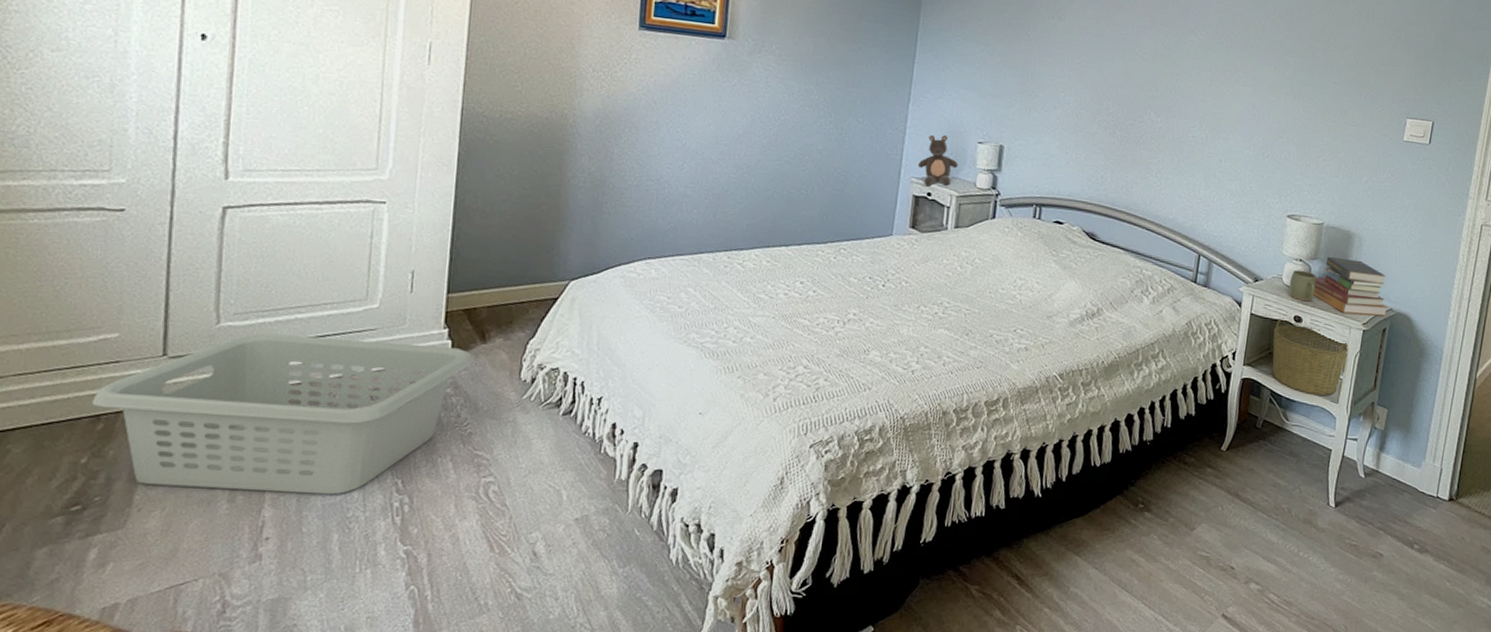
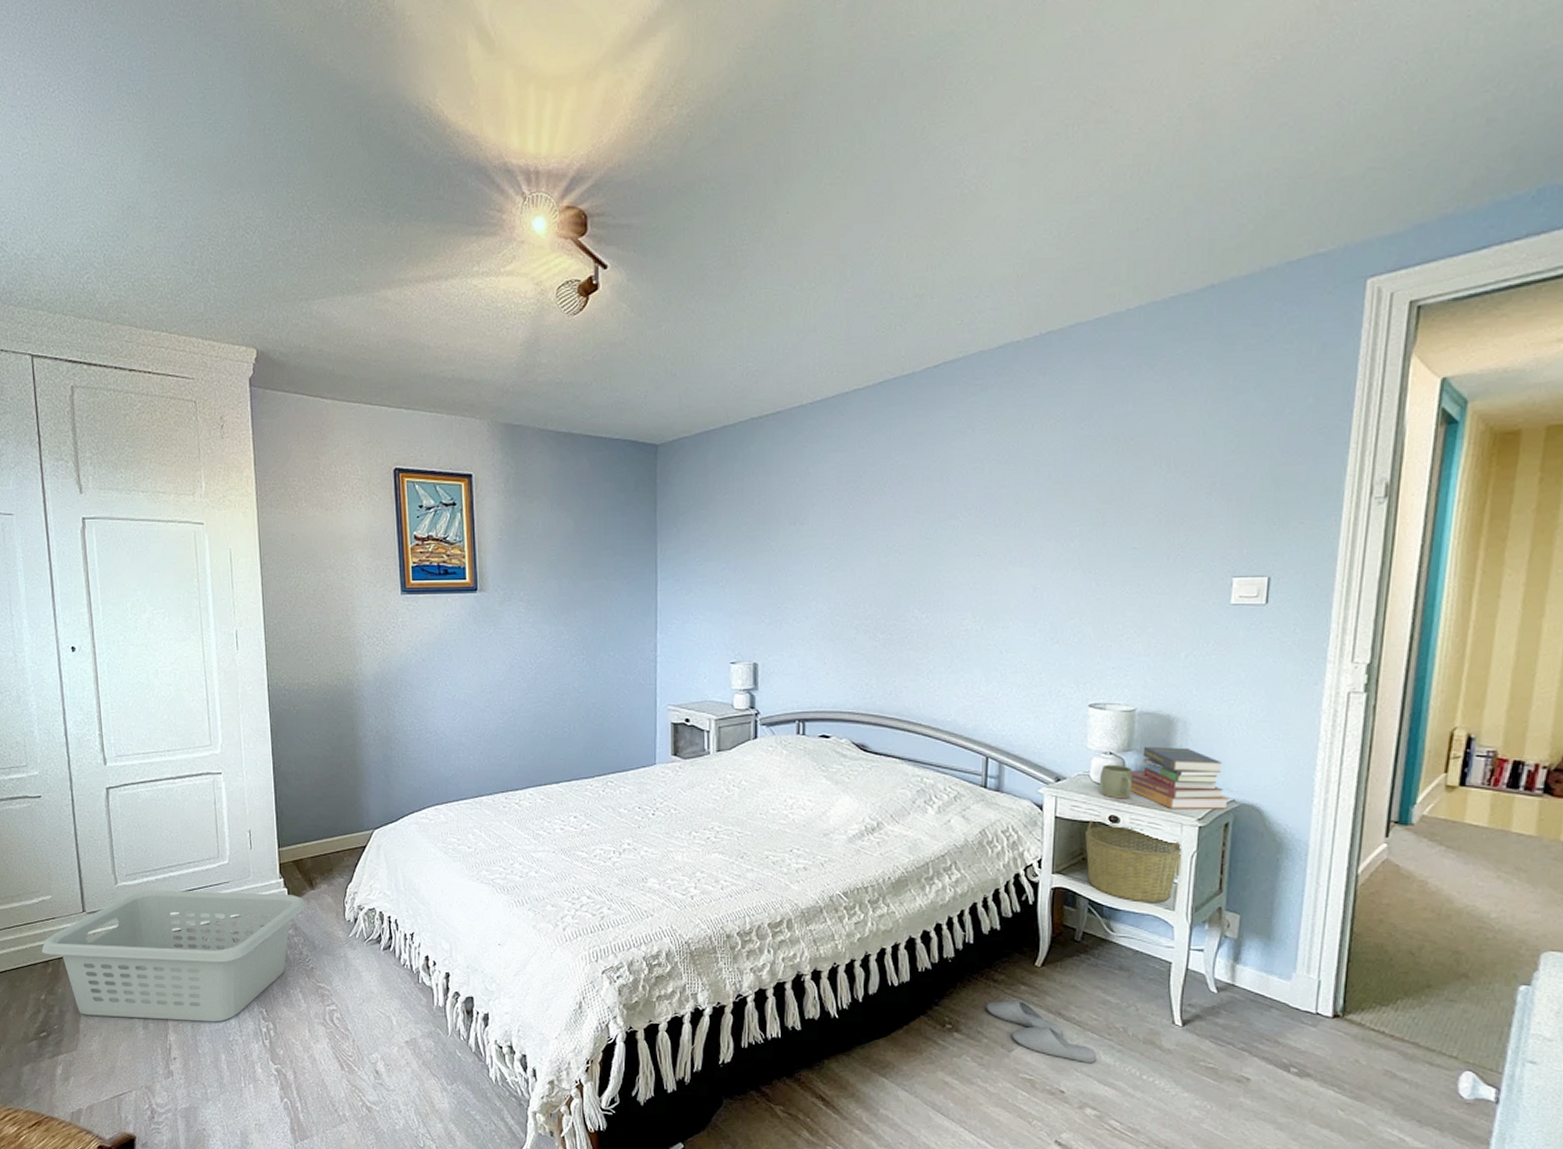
teddy bear: present [917,135,958,187] -> none [672,660,713,713]
slippers: none [1175,482,1264,542] -> present [986,1000,1096,1064]

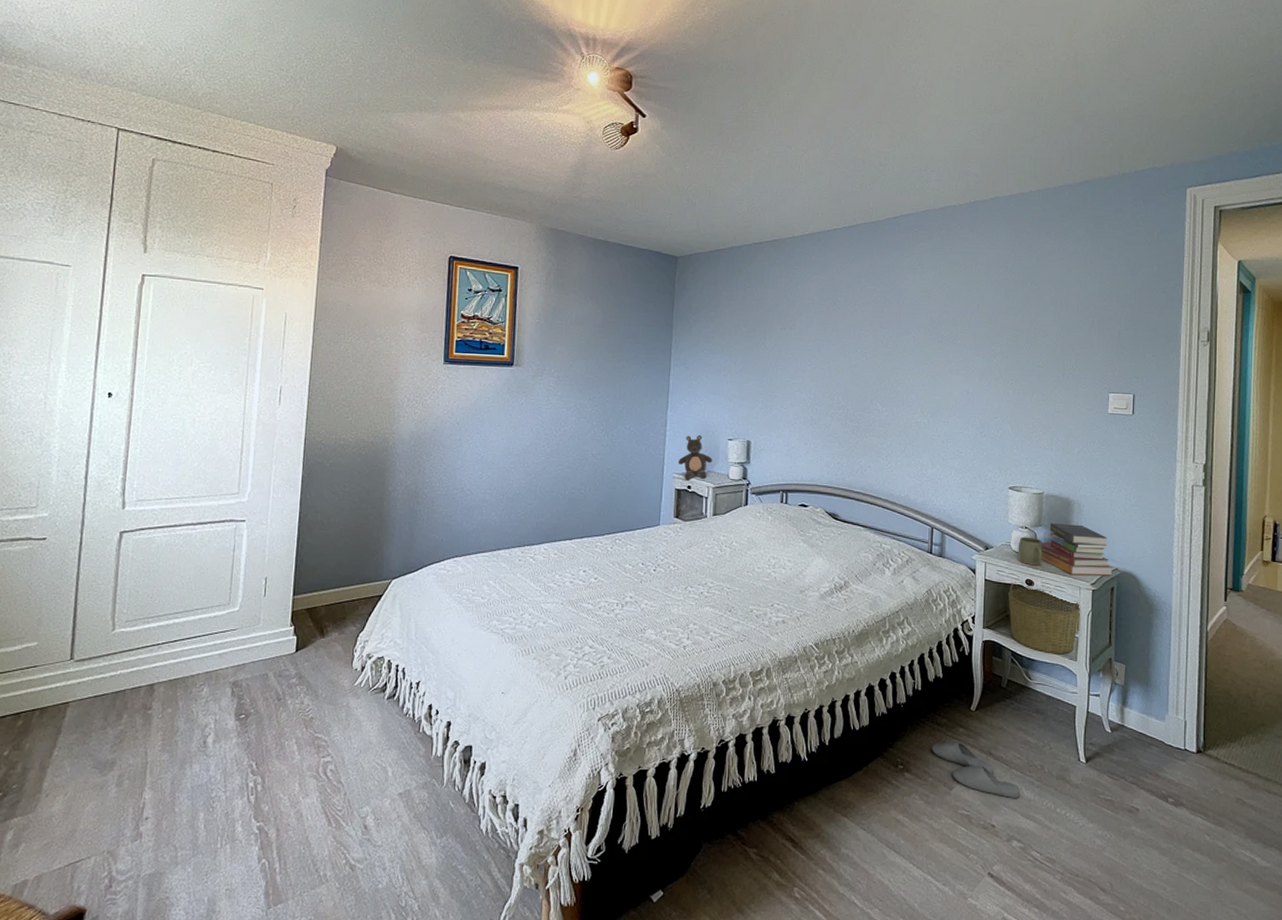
laundry basket: present [42,890,305,1022] -> none [15,637,313,777]
teddy bear: none [672,660,713,713] -> present [677,435,712,481]

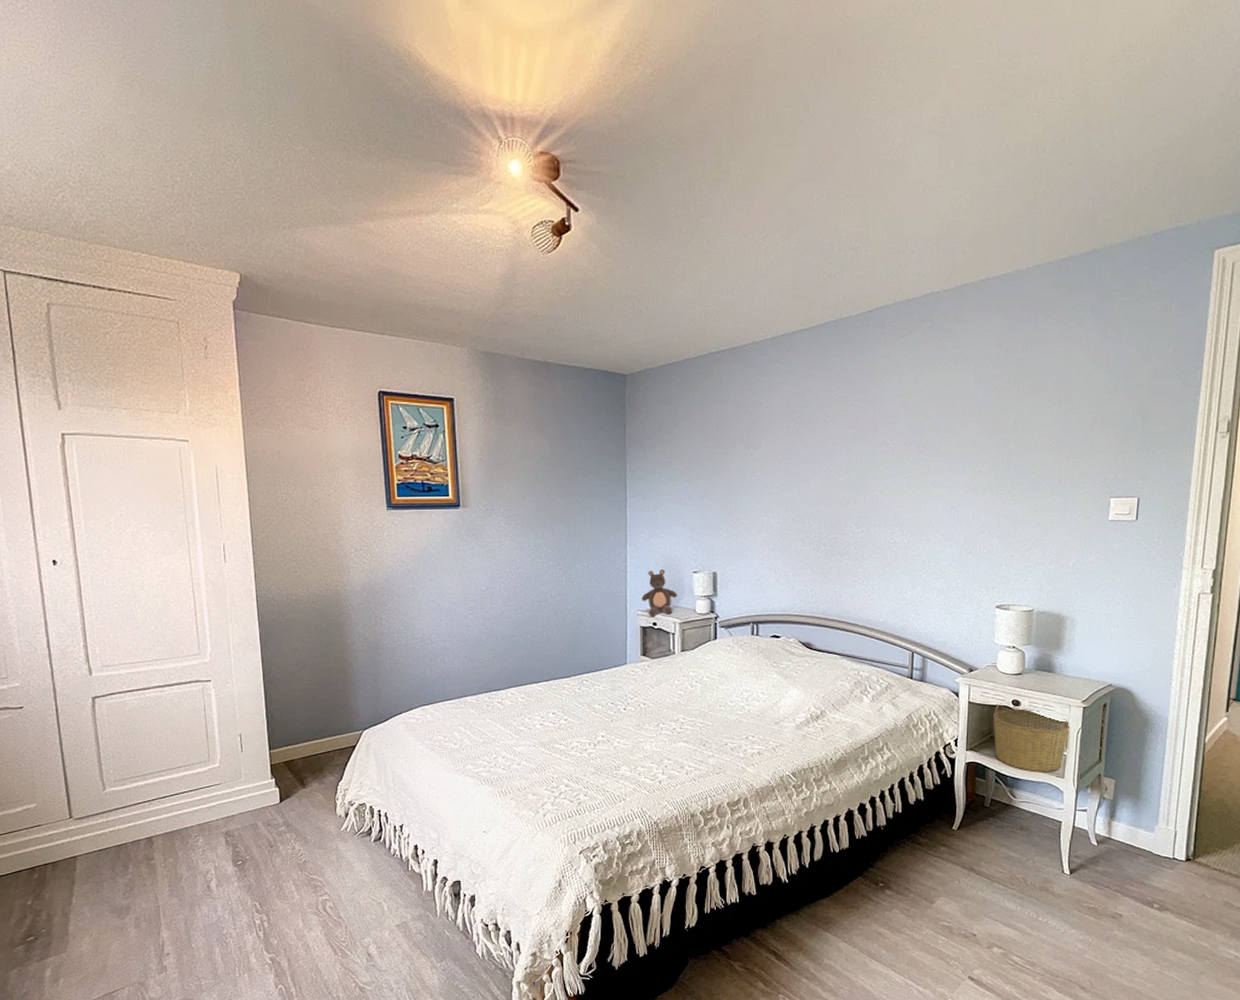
slippers: present [931,742,1020,799] -> none [912,860,1002,910]
mug: present [1017,537,1043,566] -> none [1004,656,1032,686]
books: present [1042,523,1113,576] -> none [1030,641,1107,693]

